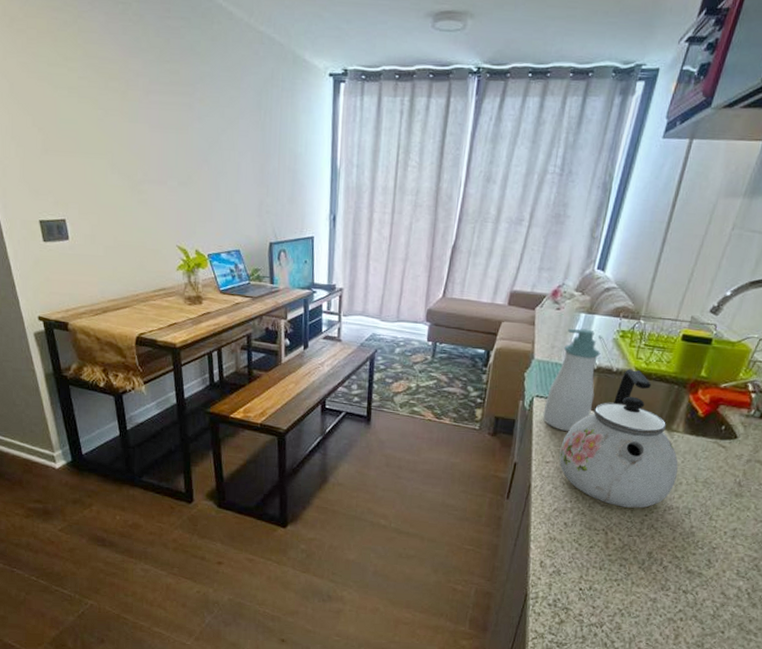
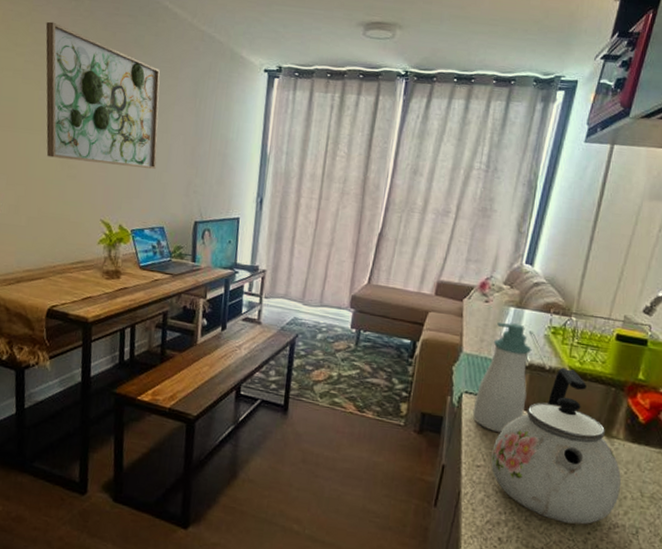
wall art: none [94,30,226,190] -> present [45,21,160,169]

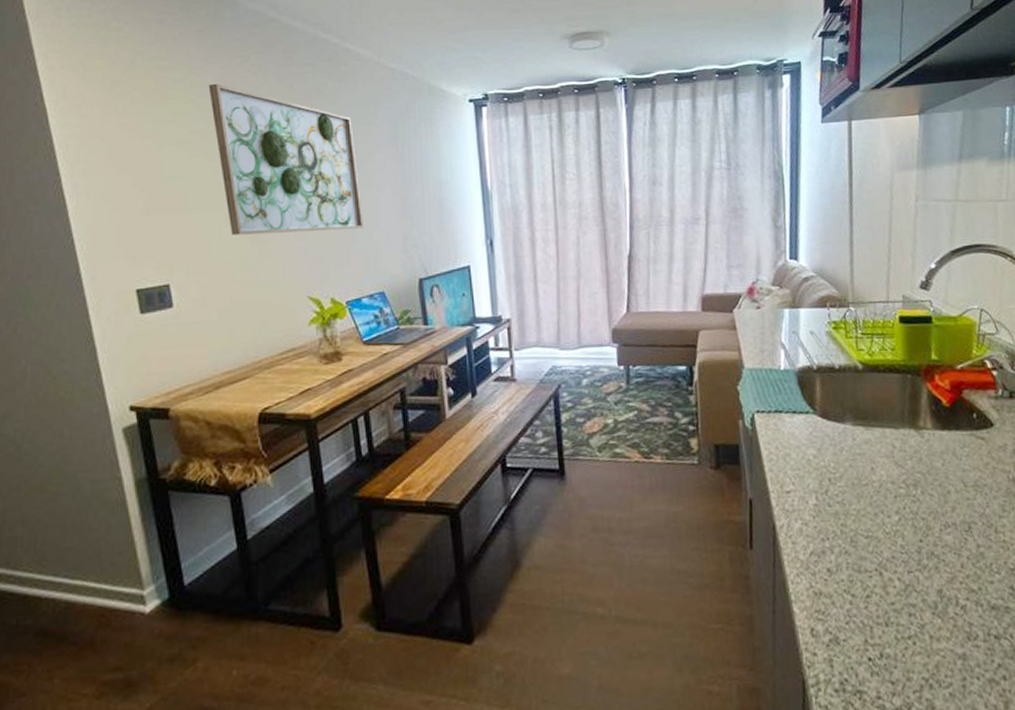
soap bottle: present [472,323,532,432] -> none [768,325,824,449]
kettle: present [491,367,621,525] -> none [799,363,943,535]

